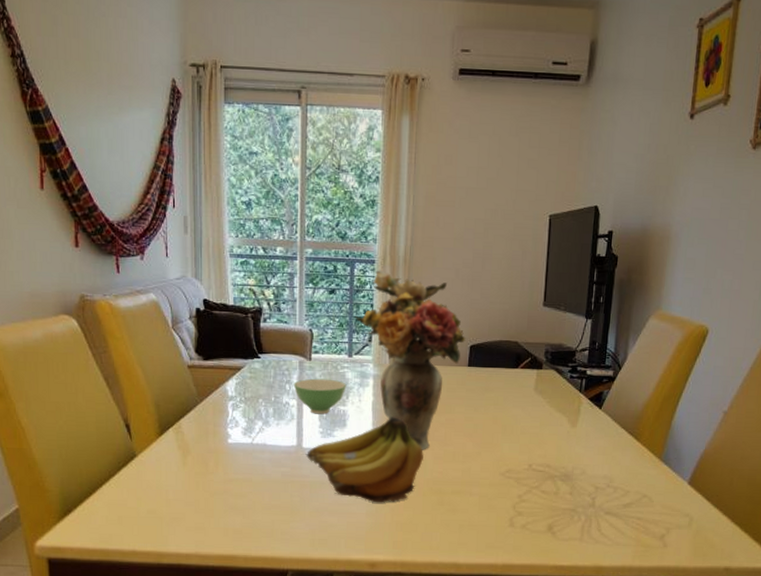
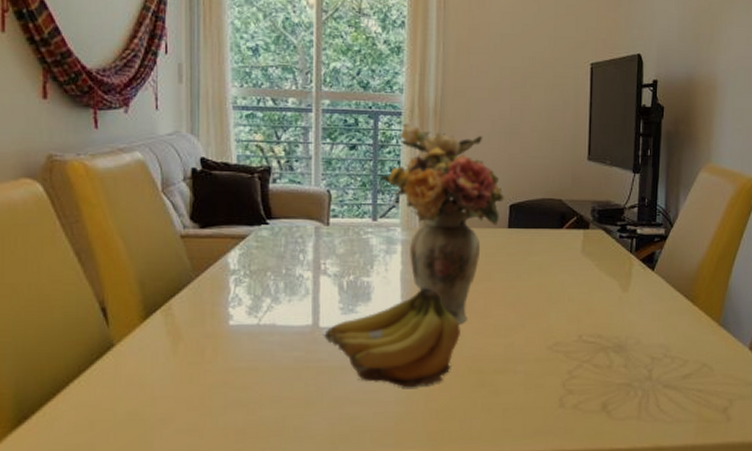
bowl: present [293,378,347,414] -> none [308,246,371,287]

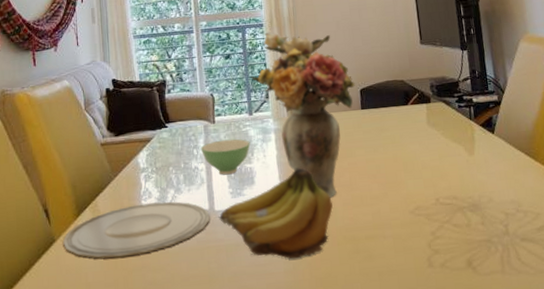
plate: none [123,310,313,371] -> present [62,201,210,259]
bowl: none [308,246,371,287] -> present [200,138,251,175]

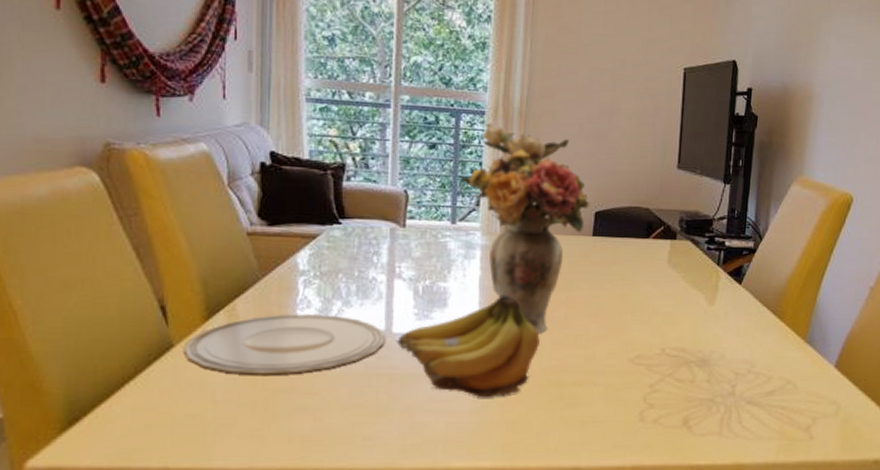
bowl: present [200,138,251,175] -> none [382,249,449,292]

